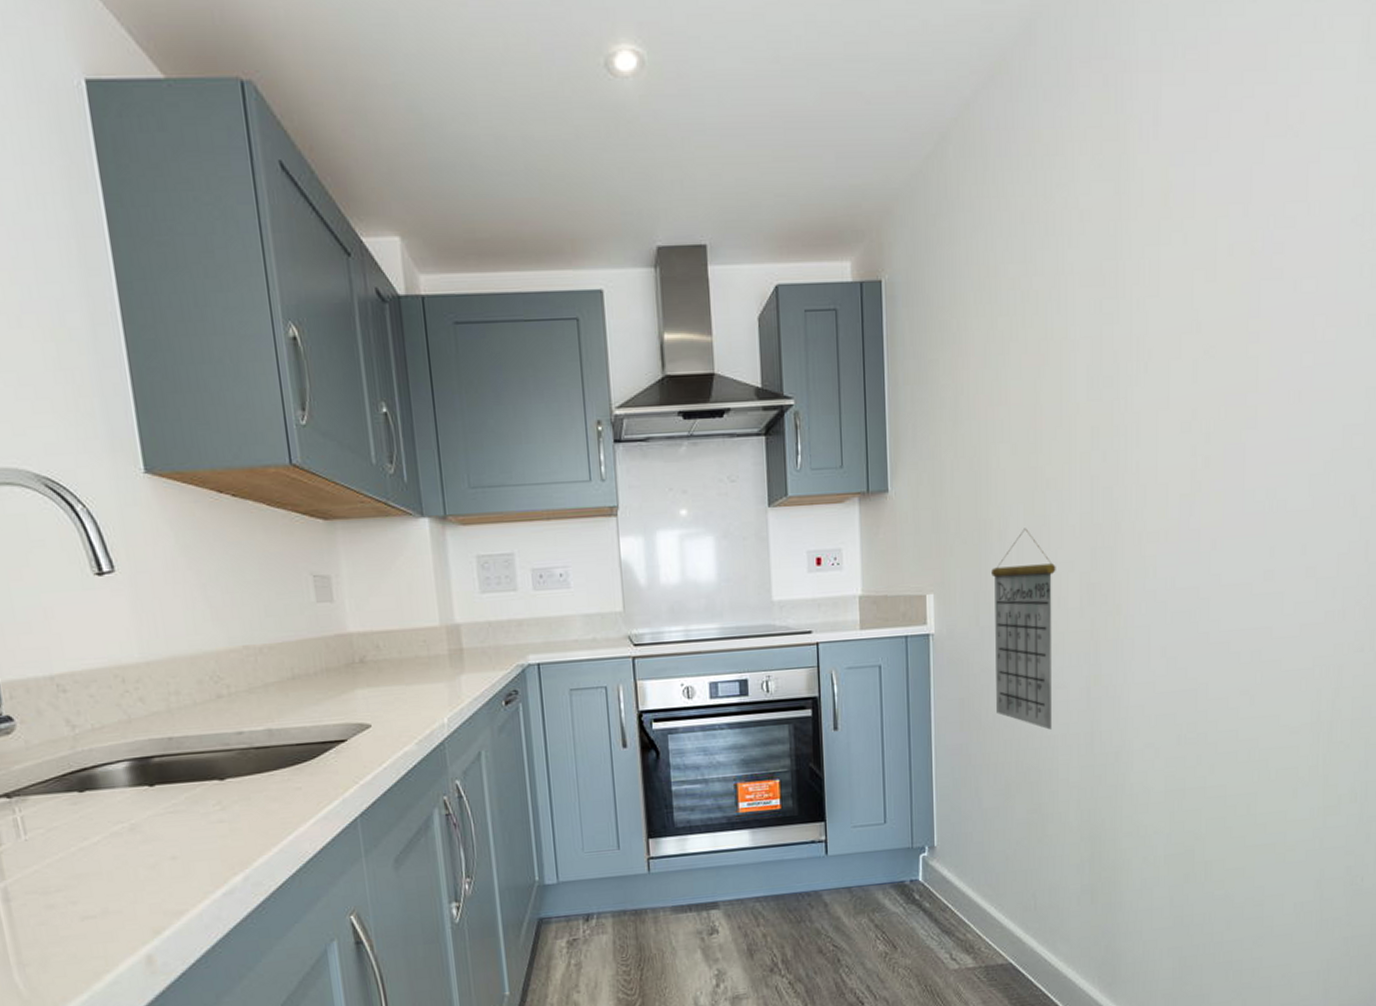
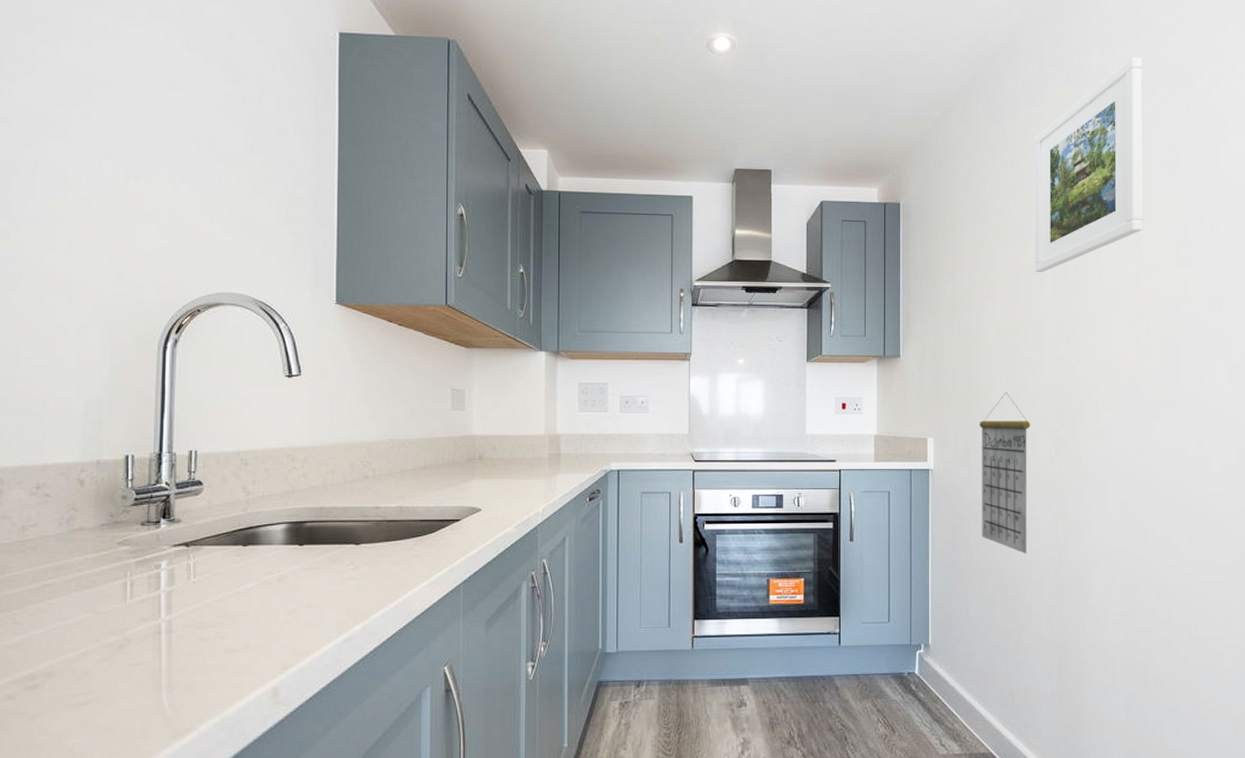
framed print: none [1060,43,1209,365] -> present [1034,57,1144,273]

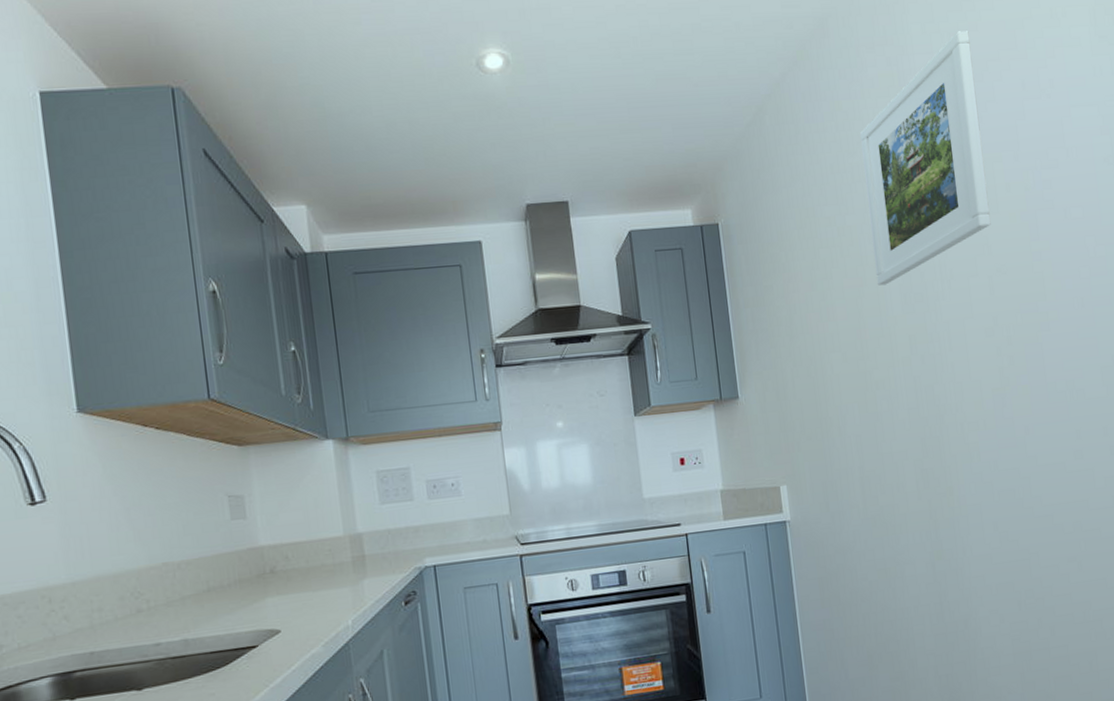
calendar: present [979,392,1031,554] -> none [835,424,904,603]

